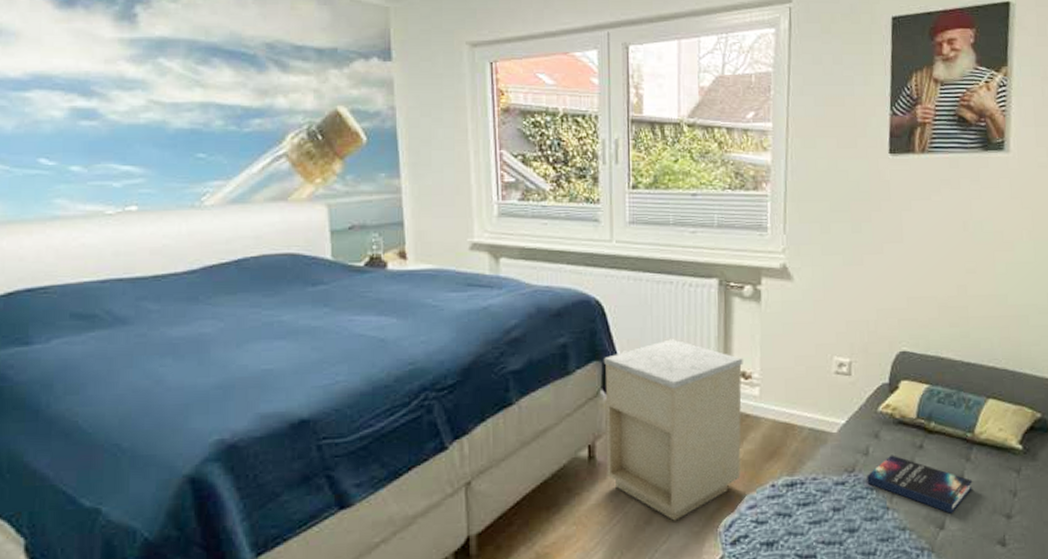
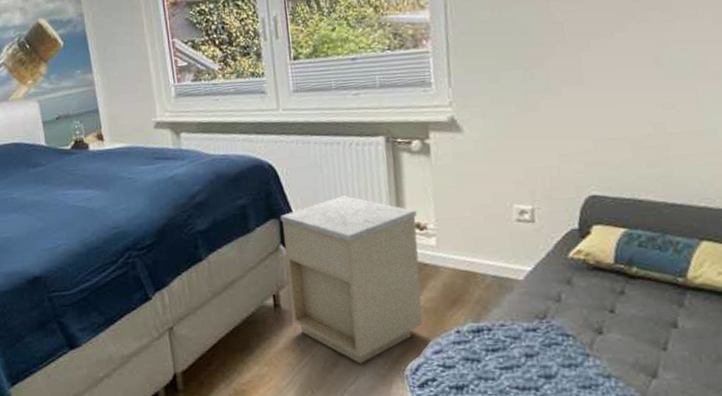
hardback book: present [867,455,973,514] -> none [561,301,689,362]

